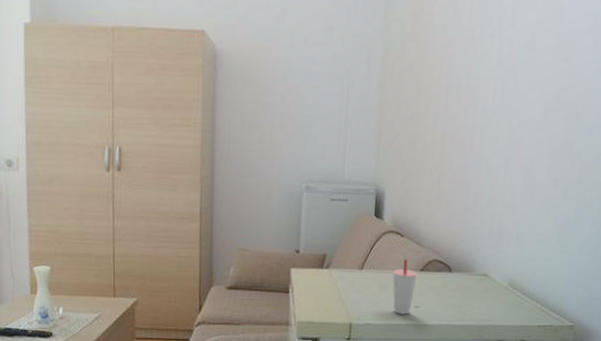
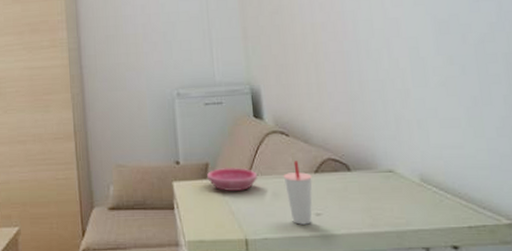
saucer: none [324,259,369,281] -> present [207,167,257,191]

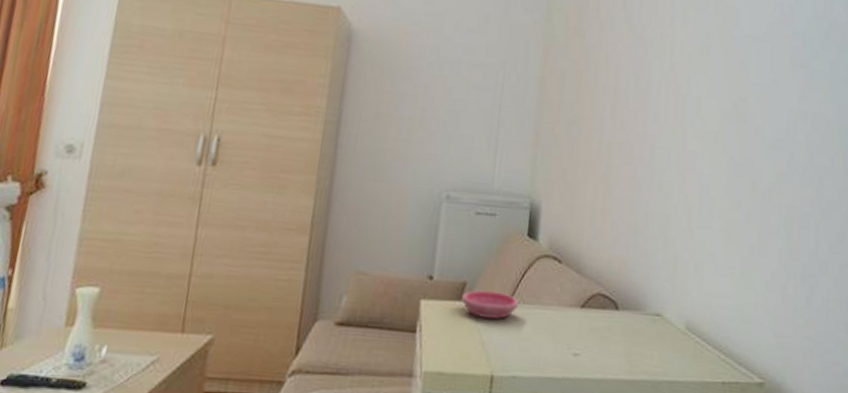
cup: present [283,161,313,225] -> none [546,292,577,365]

